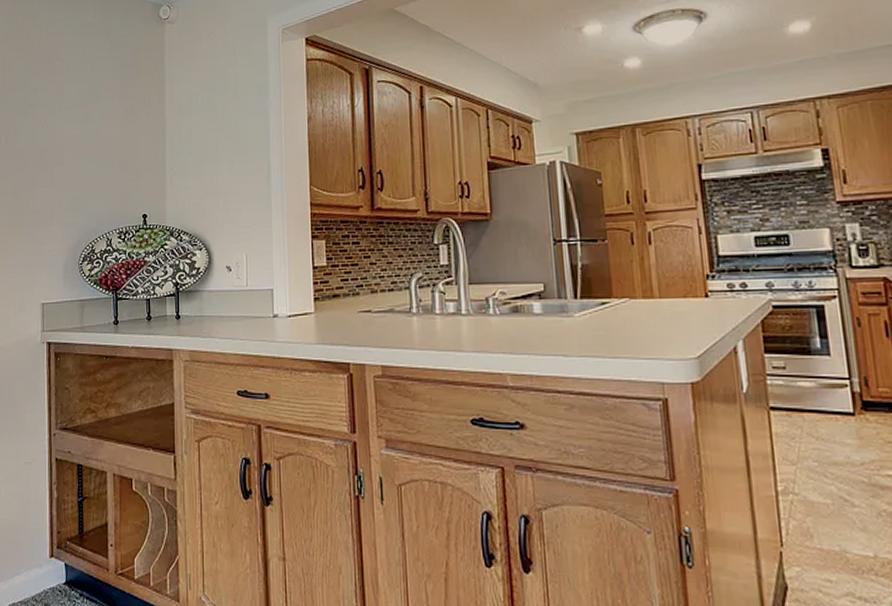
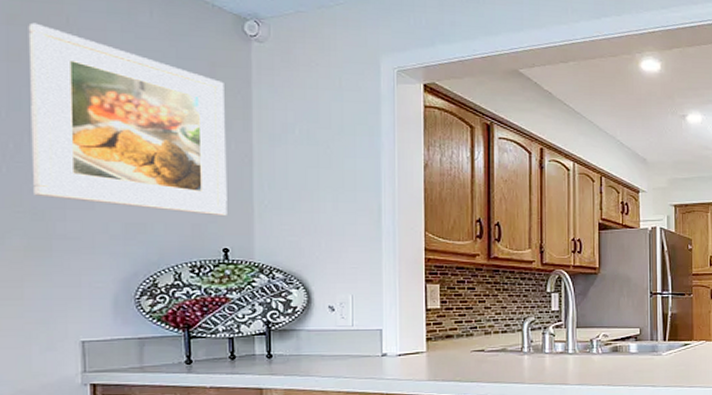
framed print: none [15,37,146,185] -> present [28,22,227,217]

